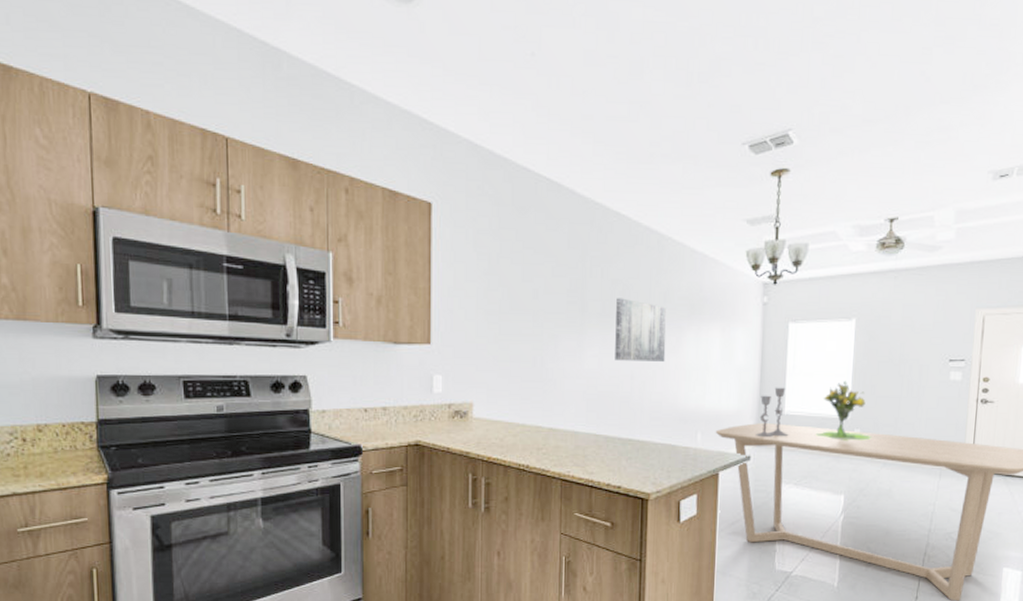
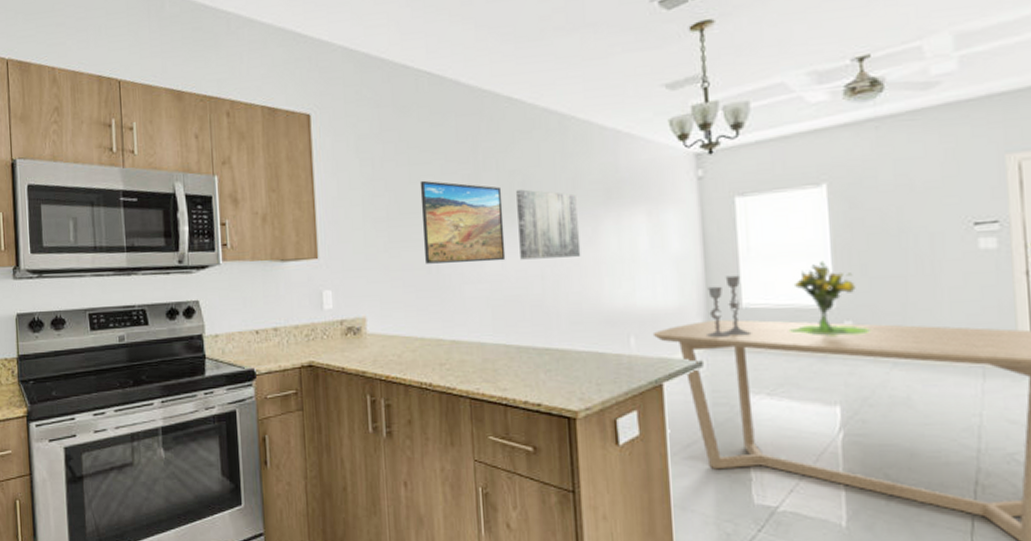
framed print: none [531,280,604,360] -> present [419,180,506,264]

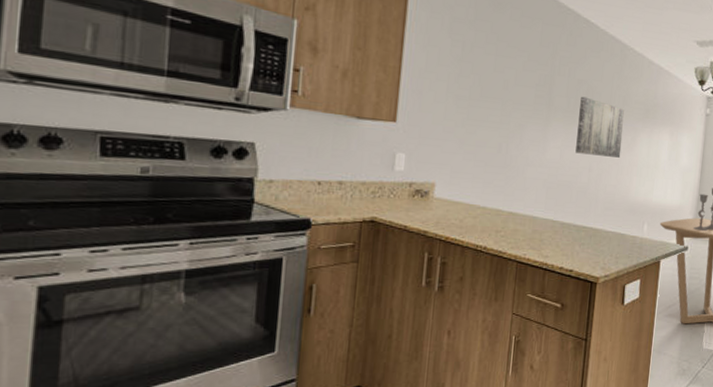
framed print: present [419,180,506,264] -> none [497,71,570,152]

